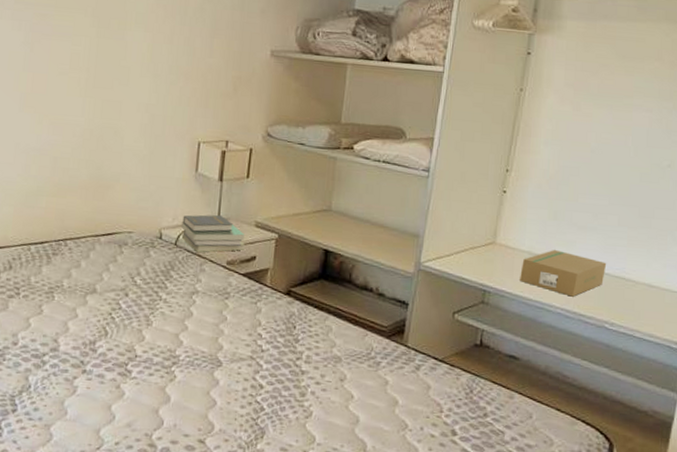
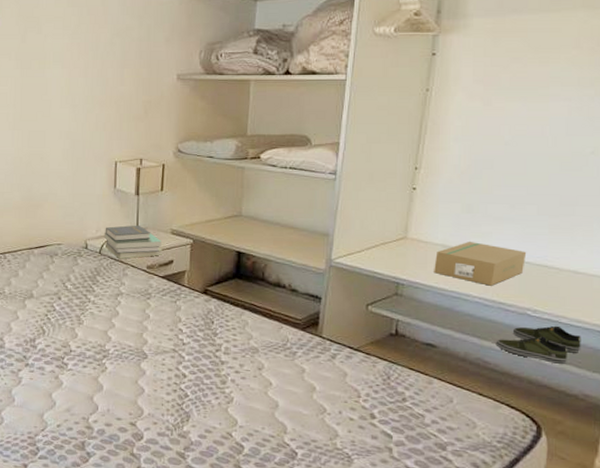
shoe: none [575,339,653,381] -> present [495,325,581,365]

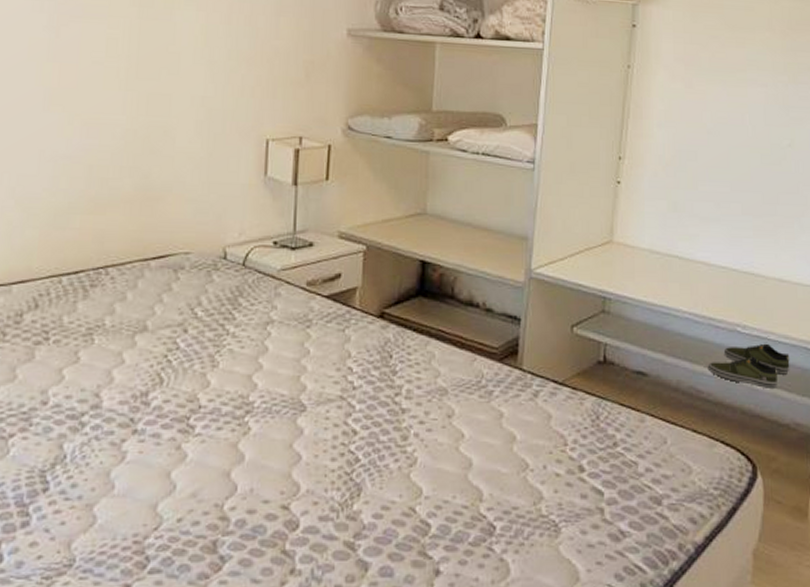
books: present [103,225,162,259] -> none [249,225,327,274]
box: present [434,242,527,286] -> none [642,246,734,298]

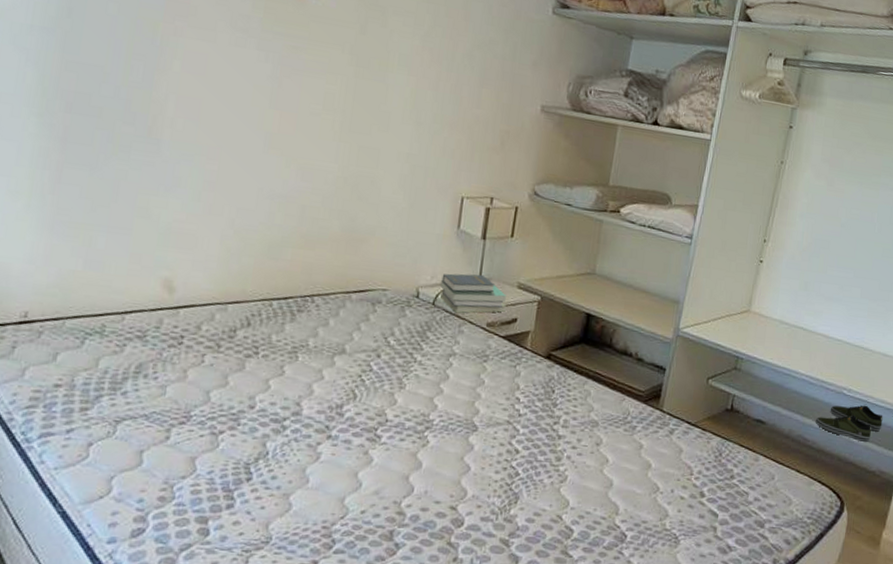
books: none [249,225,327,274] -> present [439,273,506,314]

